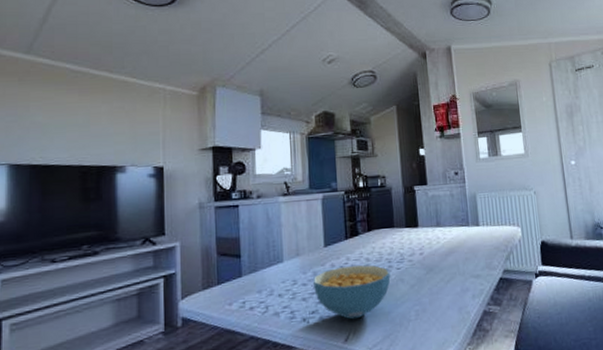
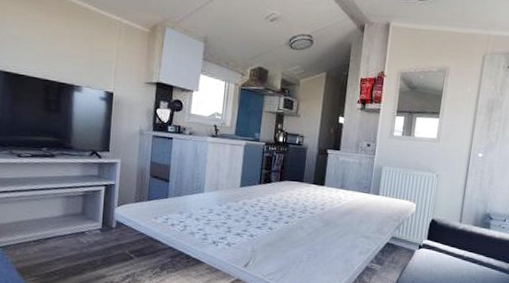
cereal bowl: present [312,265,391,320] -> none [225,206,293,251]

